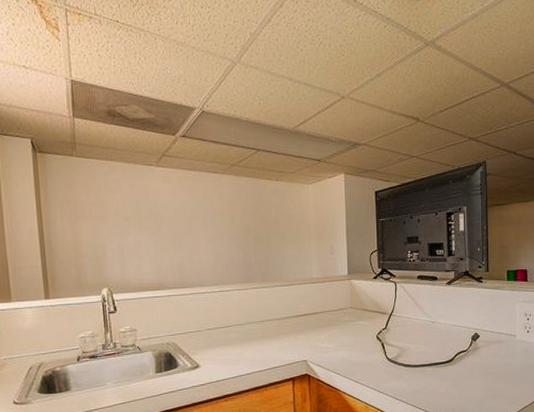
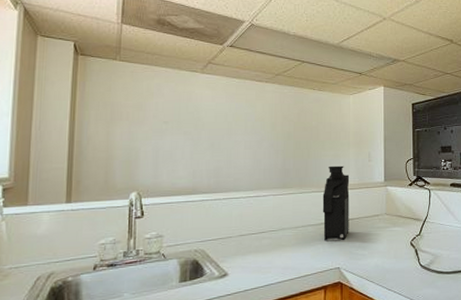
coffee maker: none [286,259,314,334] -> present [322,165,350,240]

